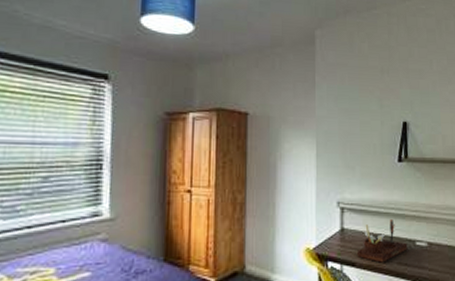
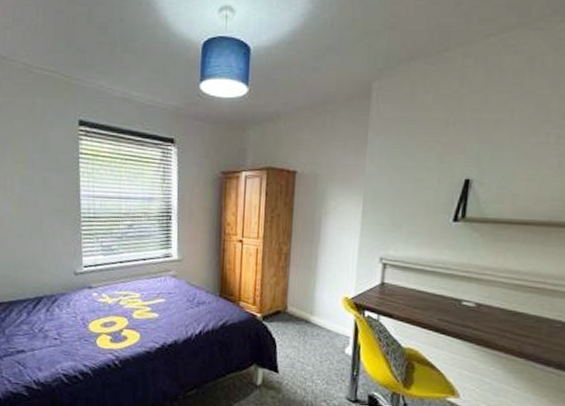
desk organizer: present [357,218,408,263] -> none [396,277,452,318]

